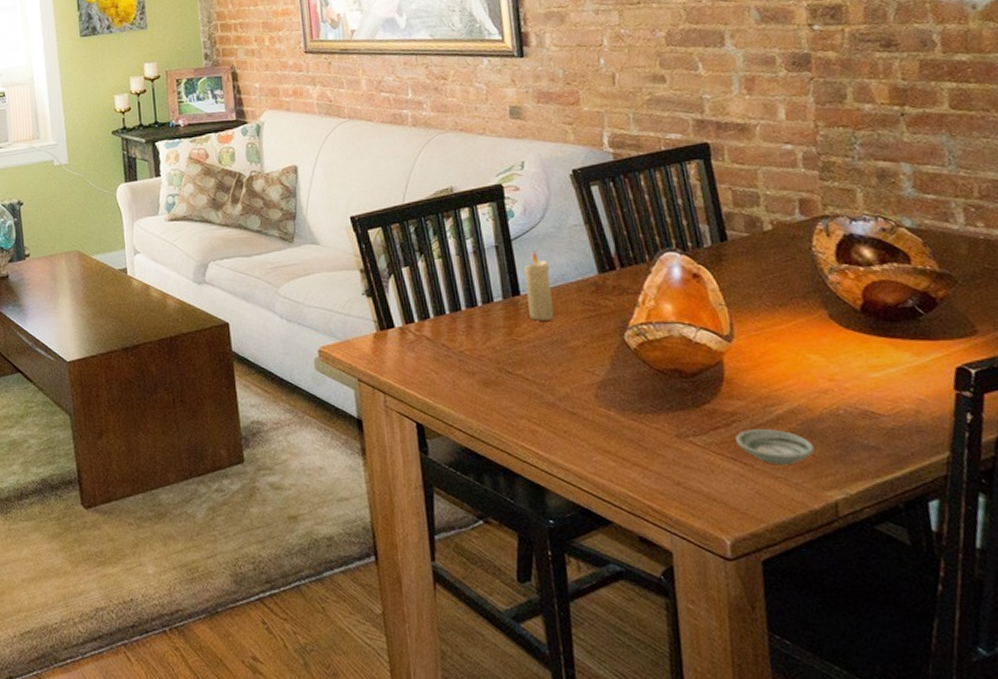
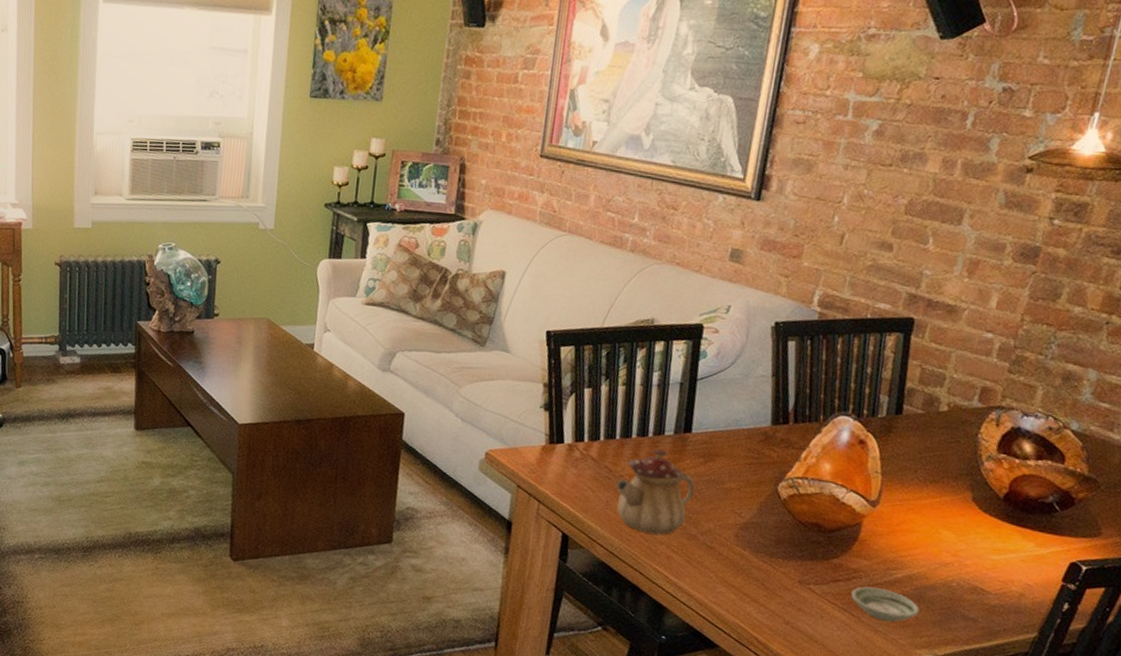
teapot: none [458,316,541,409] -> present [616,448,695,535]
candle: present [523,251,555,321] -> none [695,393,727,460]

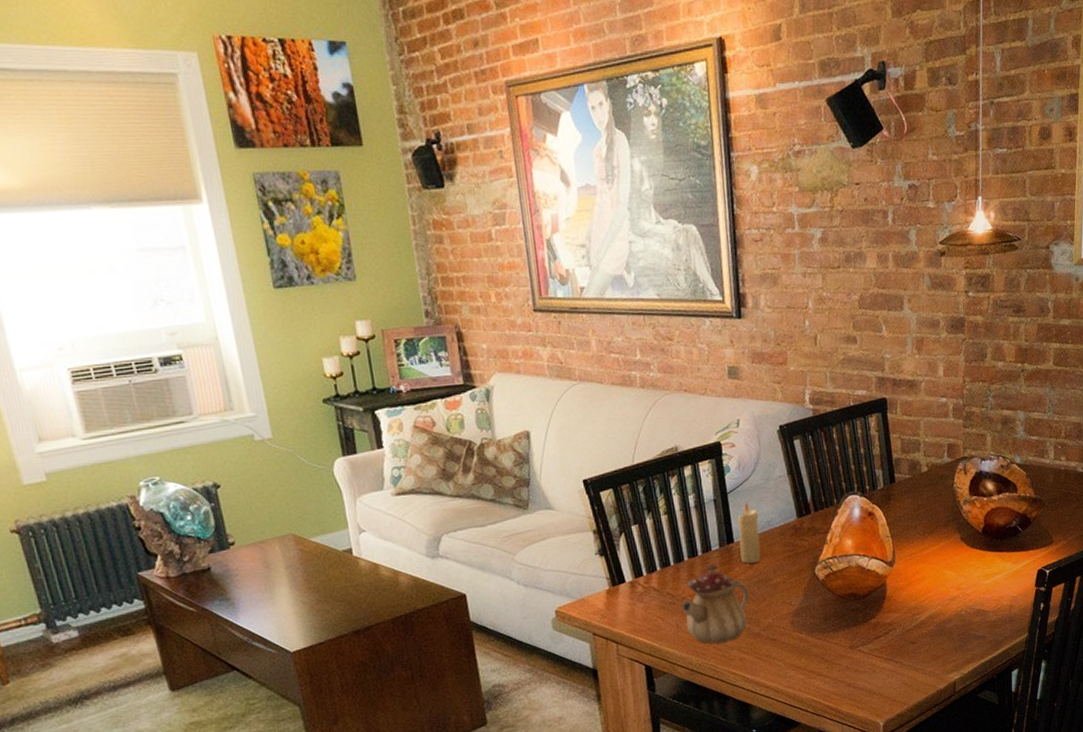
candle: none [695,393,727,460] -> present [737,502,761,564]
saucer: present [850,586,919,622] -> none [891,632,944,660]

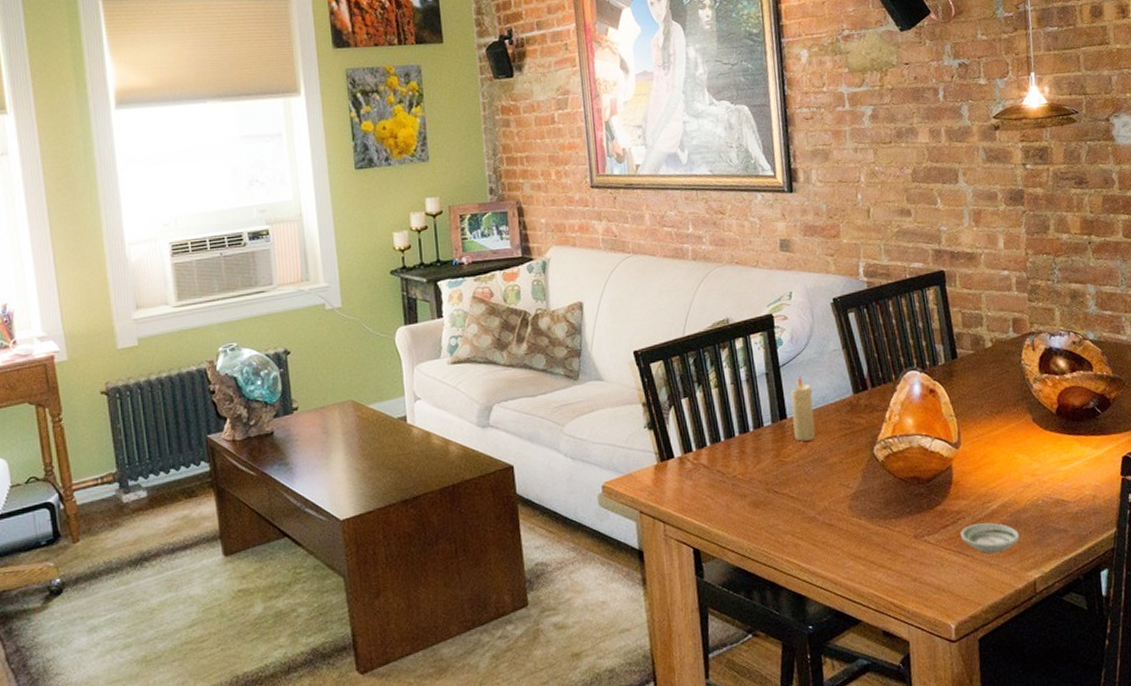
teapot: present [681,563,749,644] -> none [732,440,803,527]
saucer: none [891,632,944,660] -> present [960,522,1020,554]

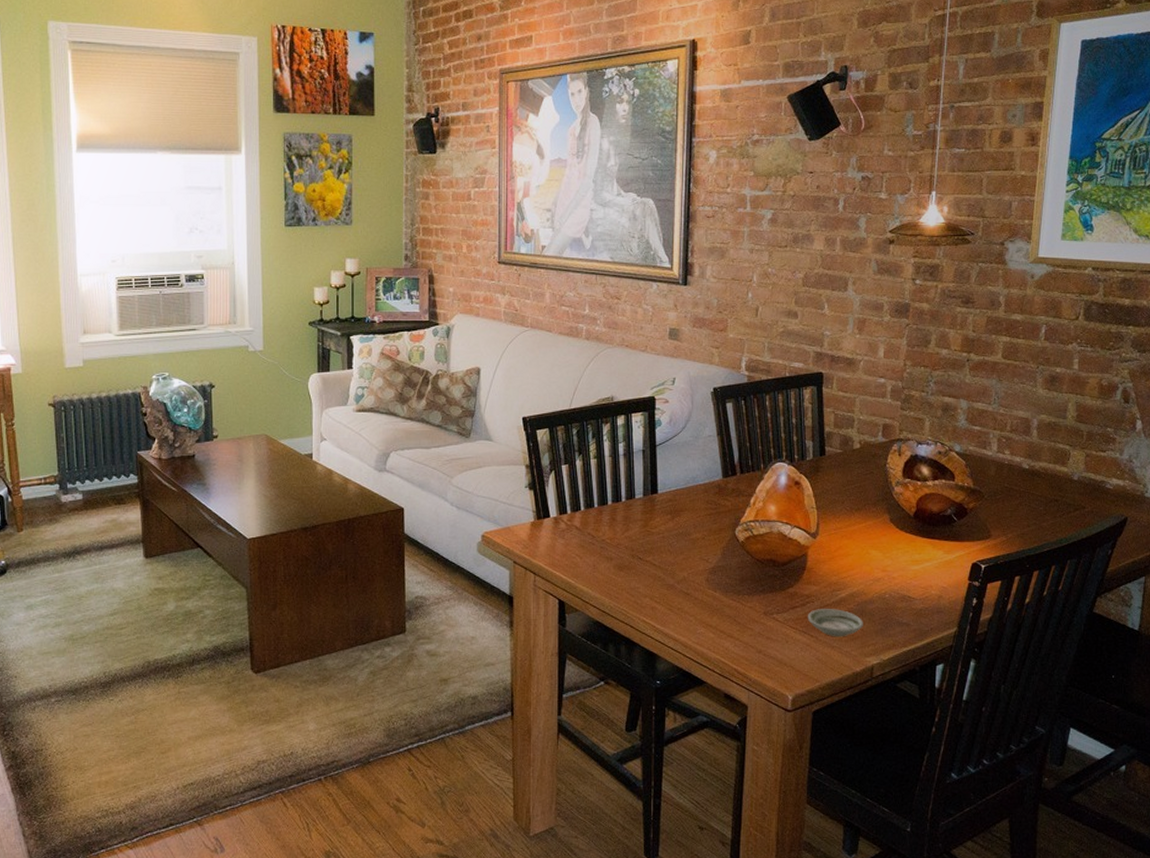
candle: present [790,376,816,441] -> none [663,456,684,516]

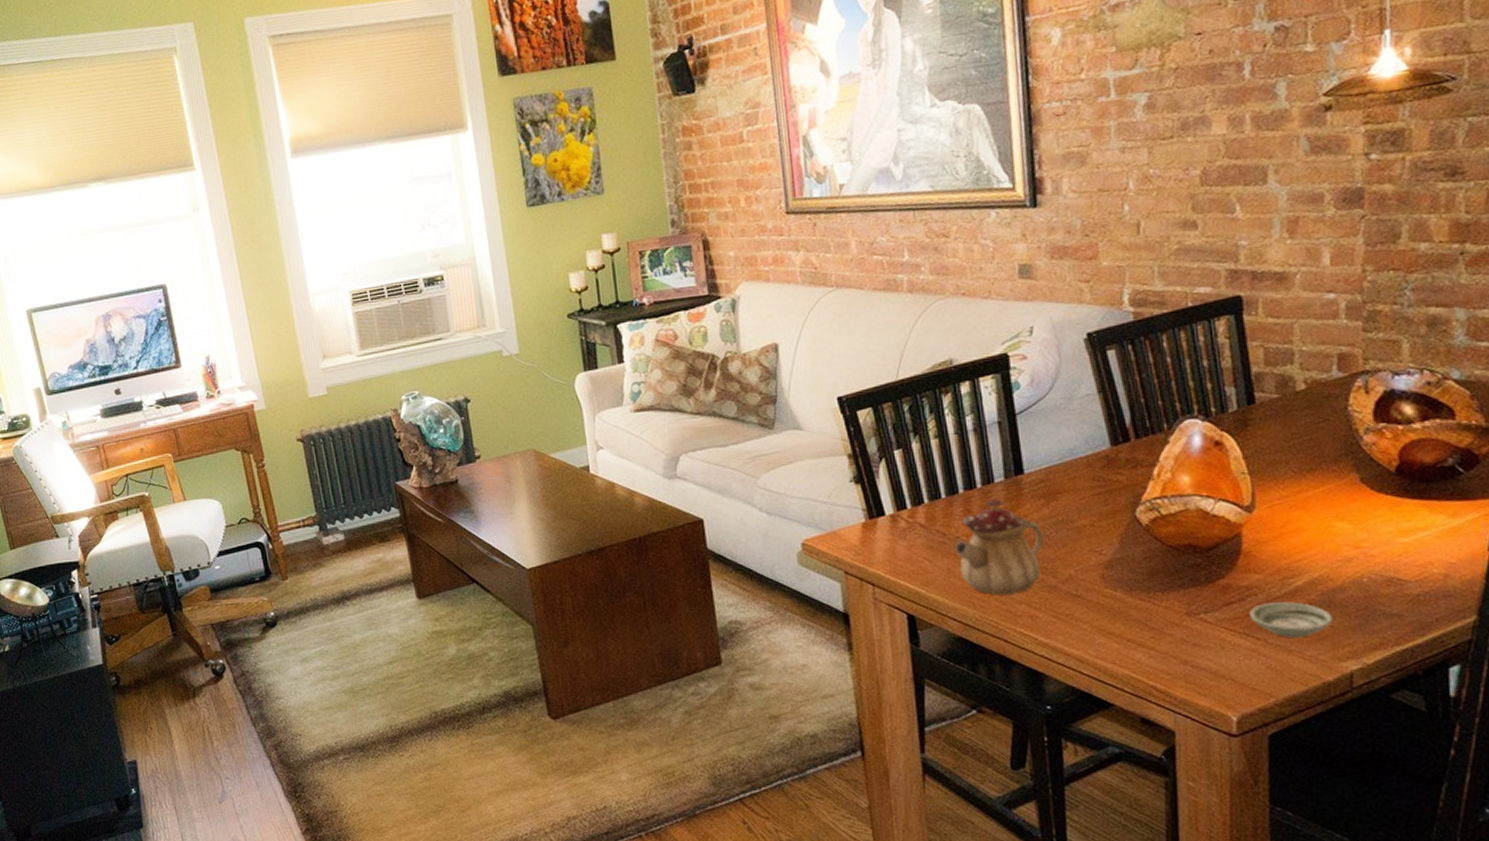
teapot: none [600,511,667,589] -> present [954,498,1043,595]

